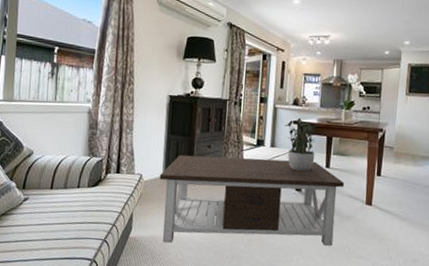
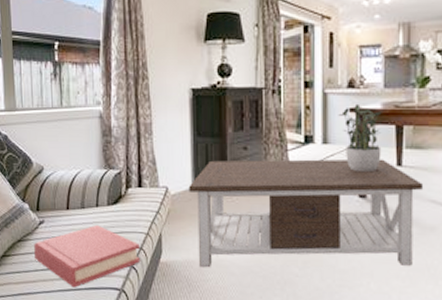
hardback book: none [16,203,113,257] -> present [34,224,141,288]

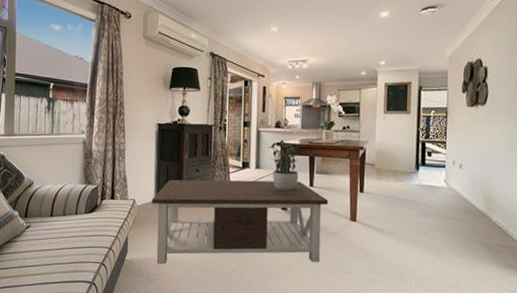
hardback book: present [34,224,141,288] -> none [20,229,110,281]

